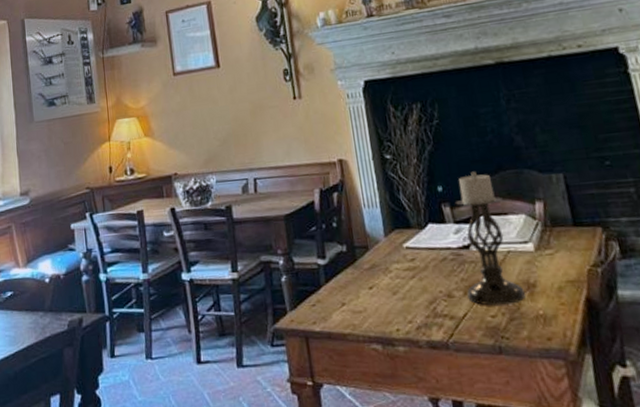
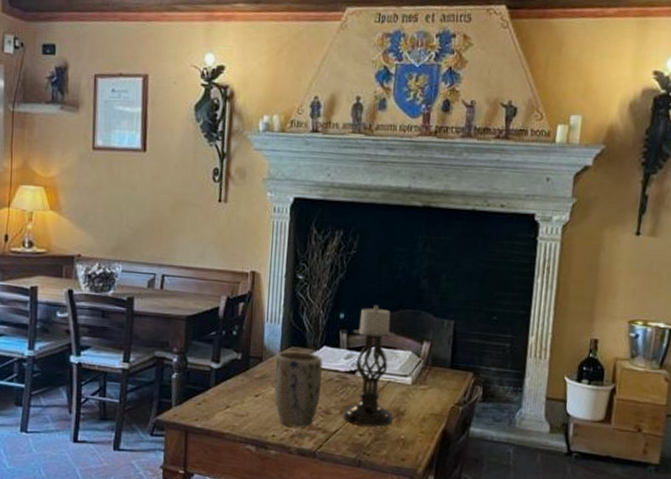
plant pot: none [381,233,439,317] -> present [274,351,323,427]

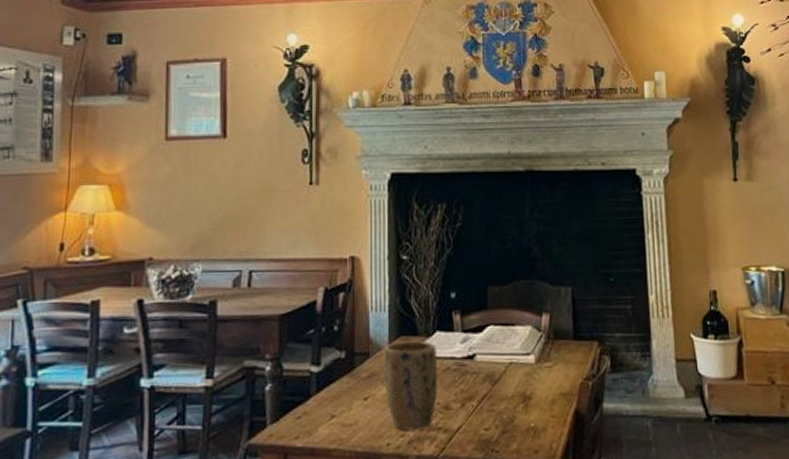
candle holder: present [343,305,396,427] -> none [465,279,520,418]

